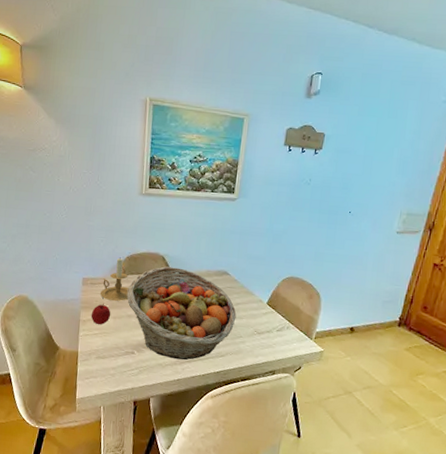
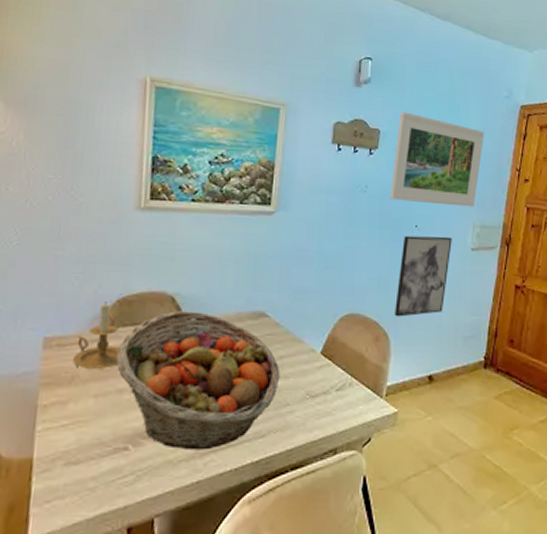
apple: present [91,304,111,325] -> none [56,376,91,411]
wall art: none [326,219,380,282] -> present [395,235,452,317]
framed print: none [329,117,419,198] -> present [390,111,485,208]

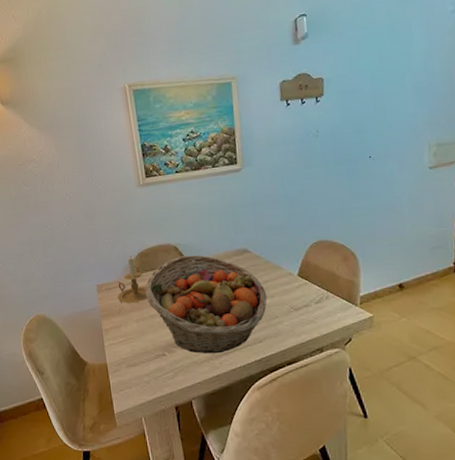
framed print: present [390,111,485,208] -> none [340,52,432,138]
wall art: present [395,235,452,317] -> none [358,160,409,238]

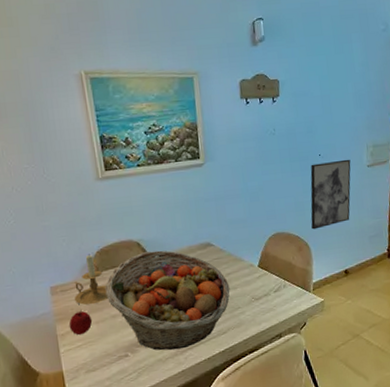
apple: none [112,308,133,332] -> present [68,310,93,336]
wall art: none [358,160,409,238] -> present [310,159,351,230]

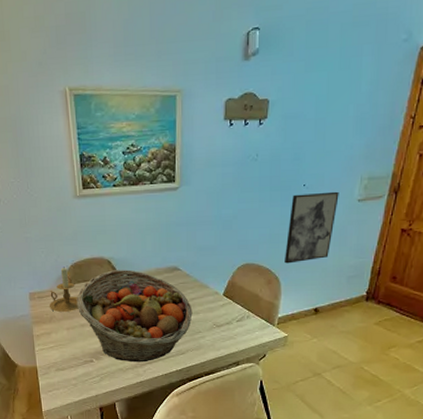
apple: present [68,310,93,336] -> none [43,316,64,338]

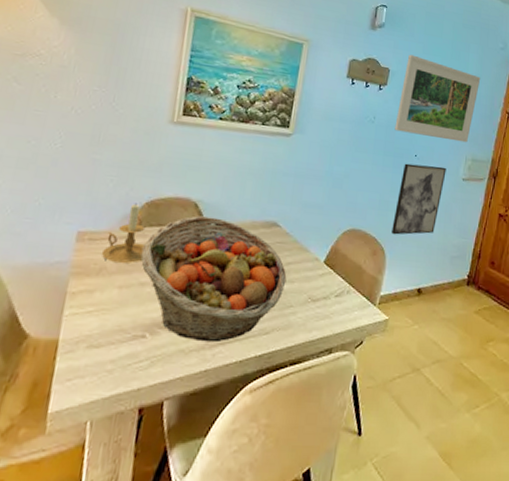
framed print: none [279,77,378,164] -> present [394,54,481,143]

